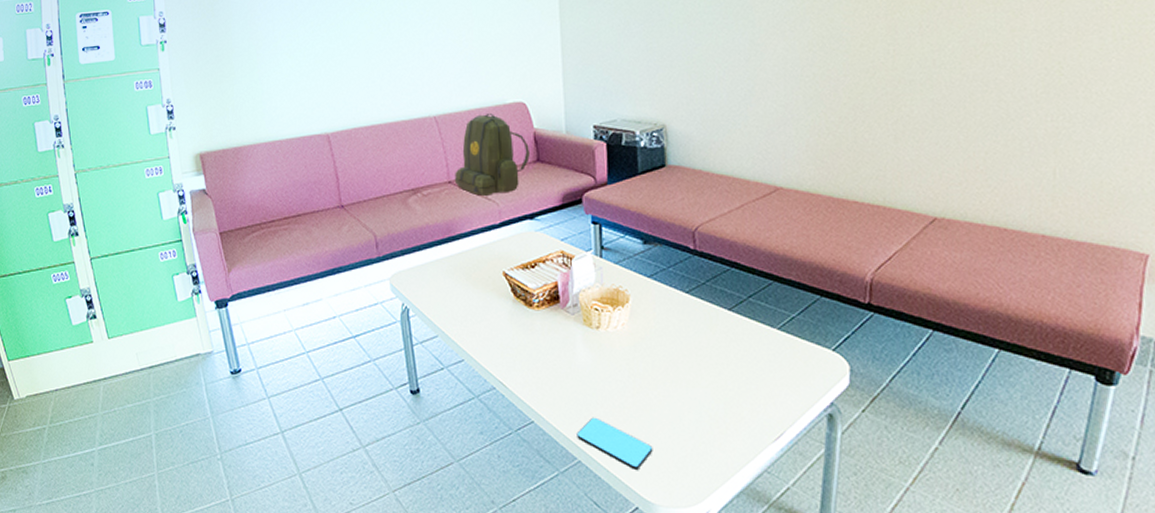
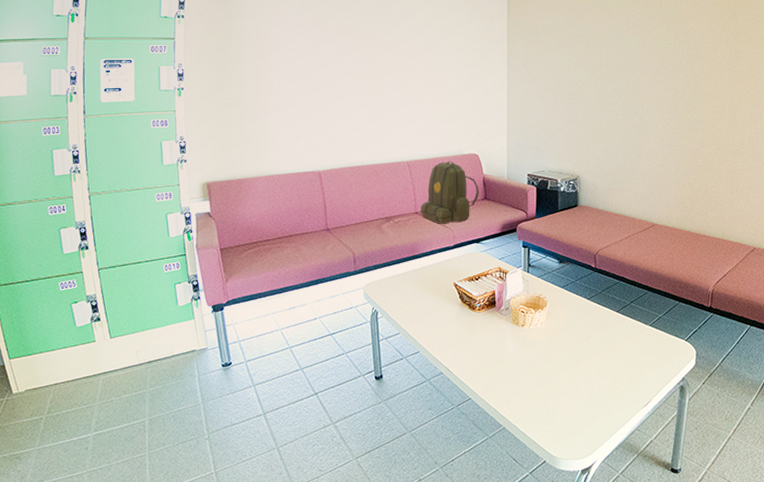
mobile phone: present [577,417,653,470] -> none [503,393,559,432]

